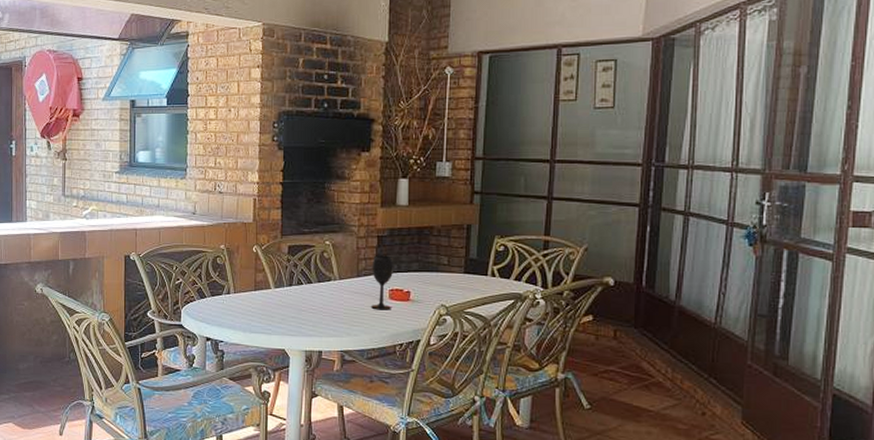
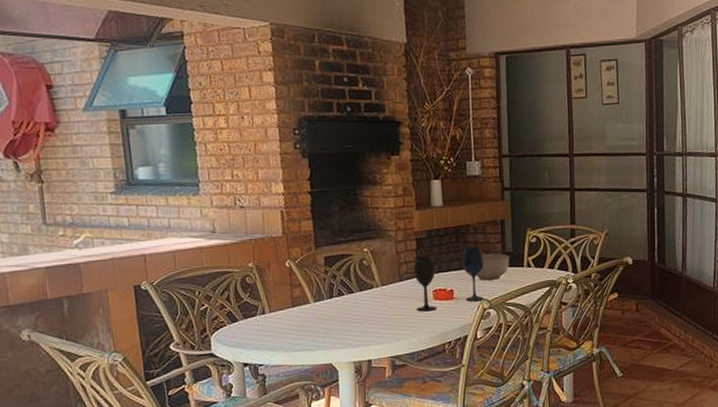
wineglass: none [422,249,445,307] -> present [462,246,484,302]
bowl: none [435,258,474,286] -> present [475,253,510,281]

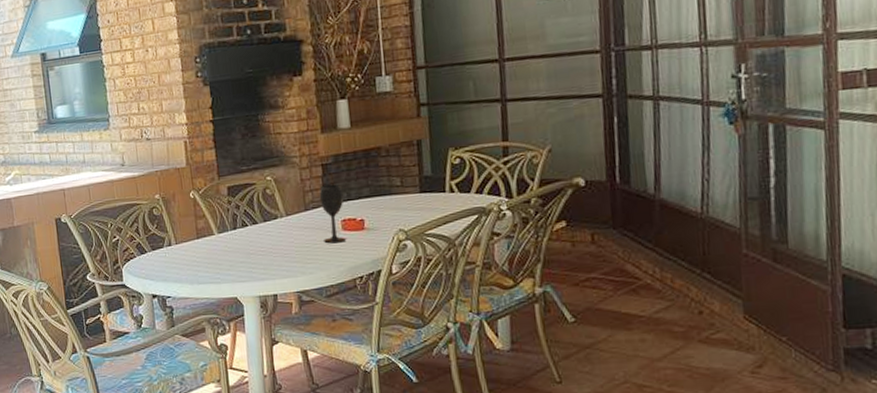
wineglass: present [462,246,484,302] -> none [373,171,399,233]
bowl: present [475,253,510,281] -> none [389,177,429,209]

